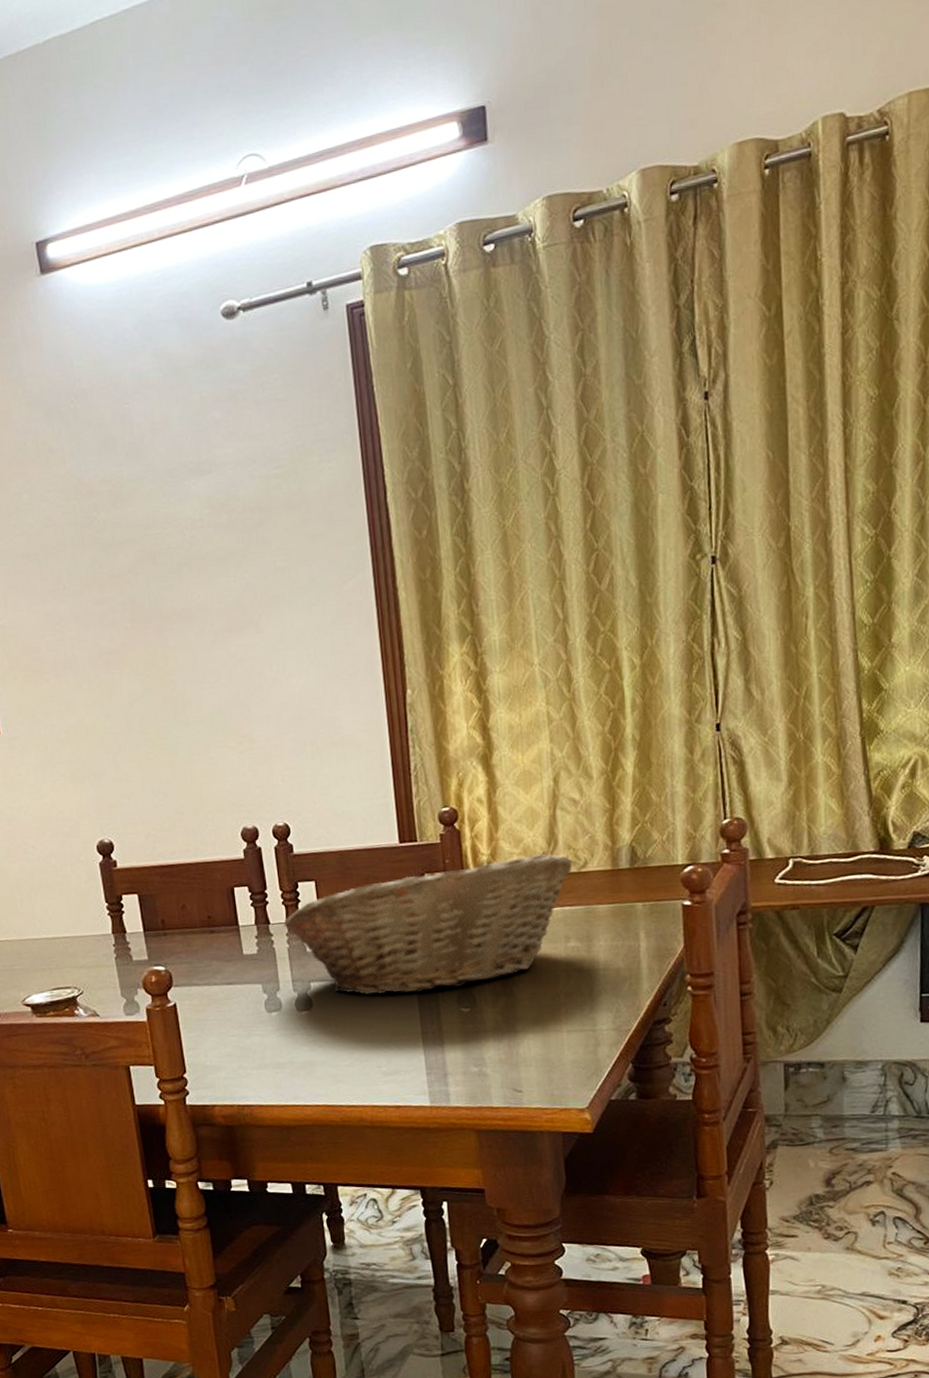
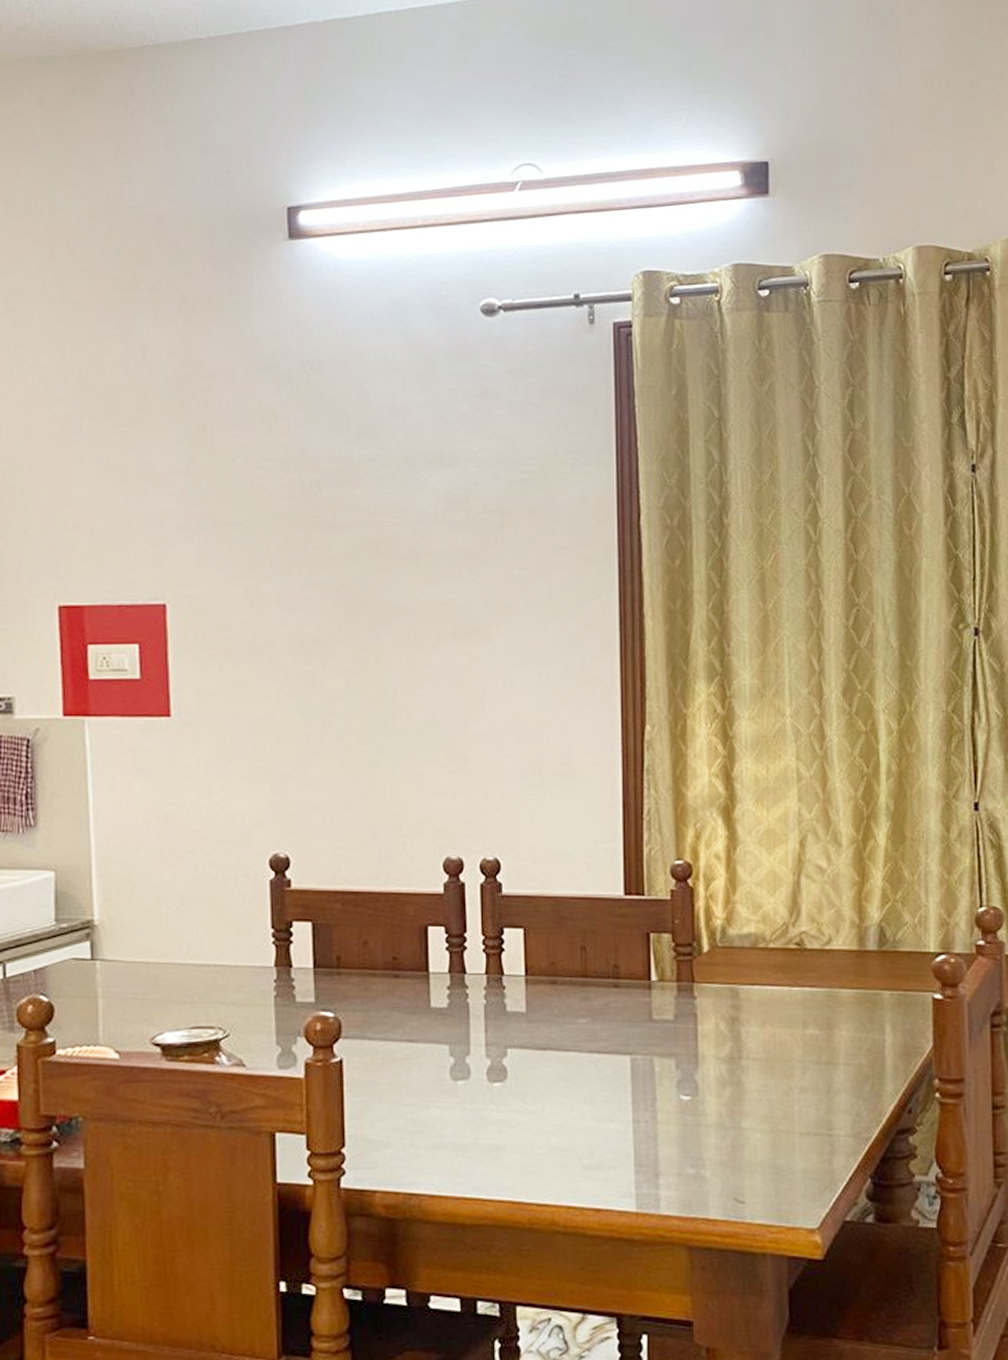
fruit basket: present [284,854,573,995] -> none [483,924,816,1072]

